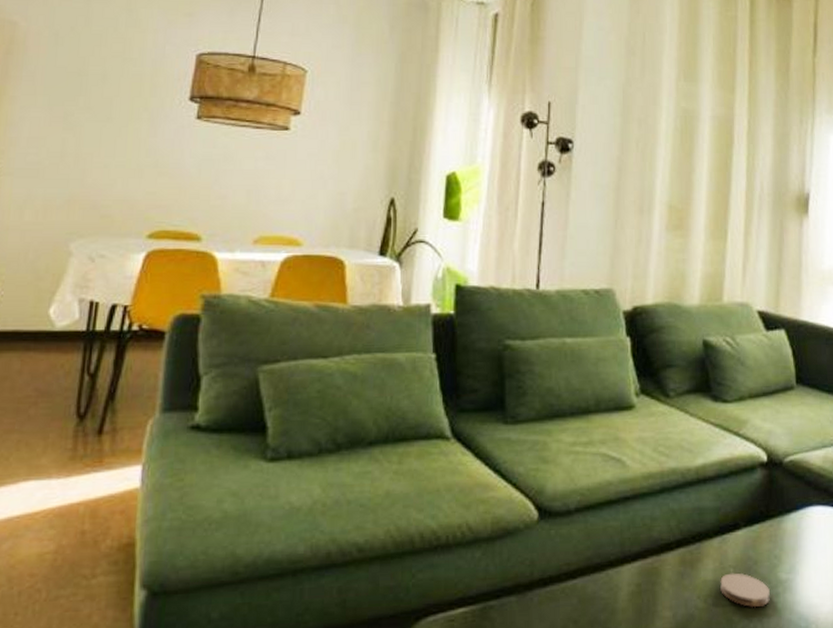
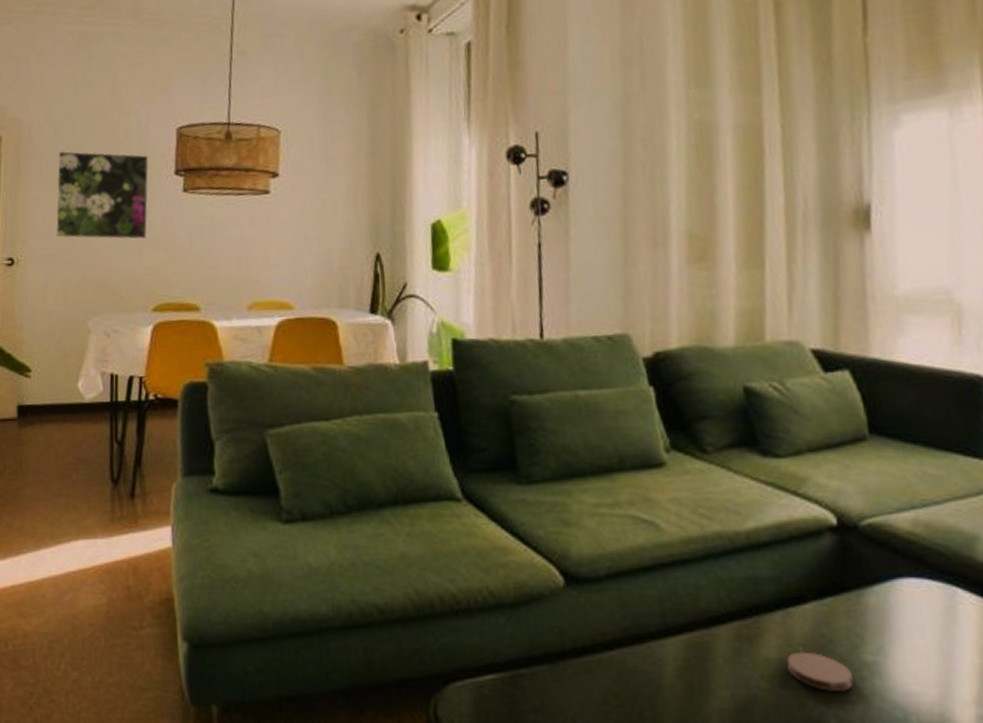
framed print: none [43,61,162,162] -> present [56,150,149,240]

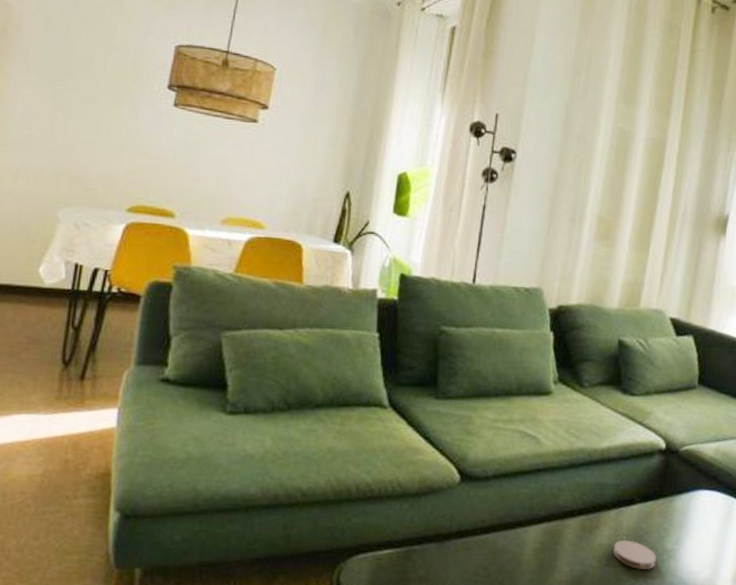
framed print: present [56,150,149,240] -> none [34,43,144,143]

